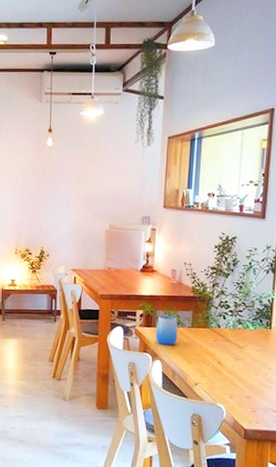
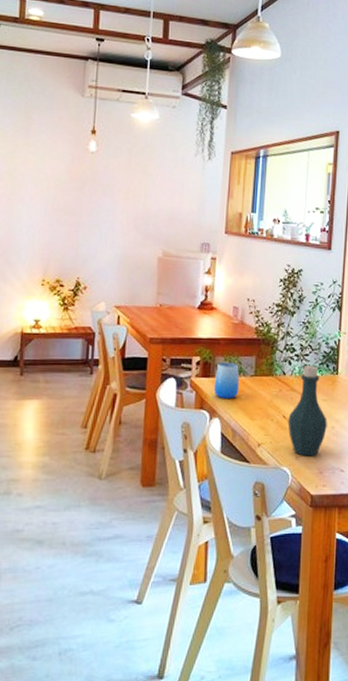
bottle: none [222,320,261,397] -> present [287,366,327,456]

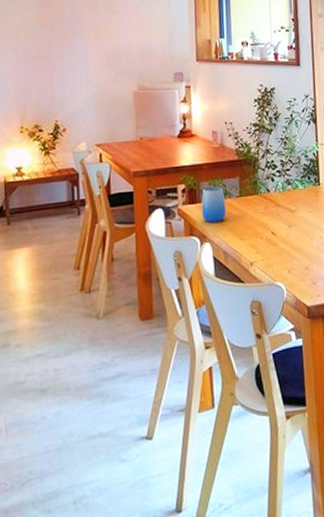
bottle: present [287,366,327,456] -> none [276,179,315,270]

